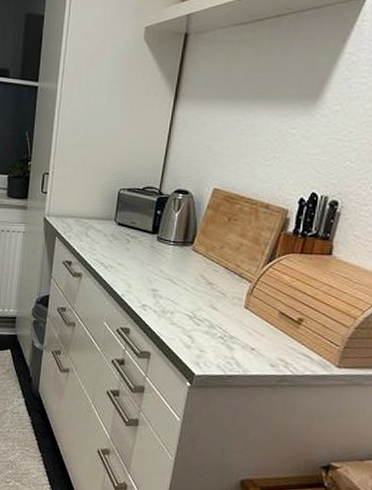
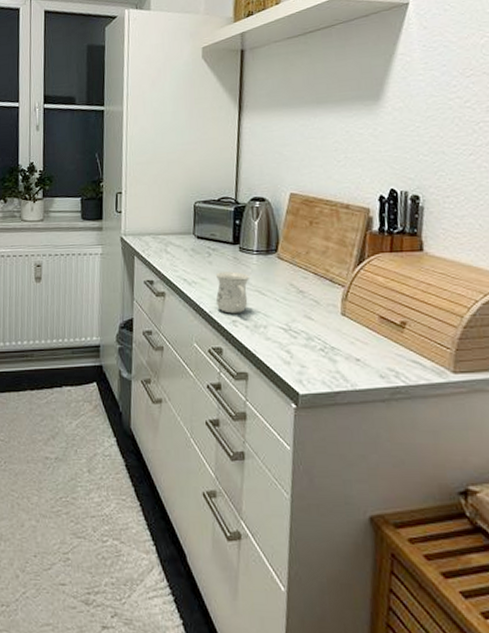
mug: none [130,258,164,299] -> present [215,271,250,314]

